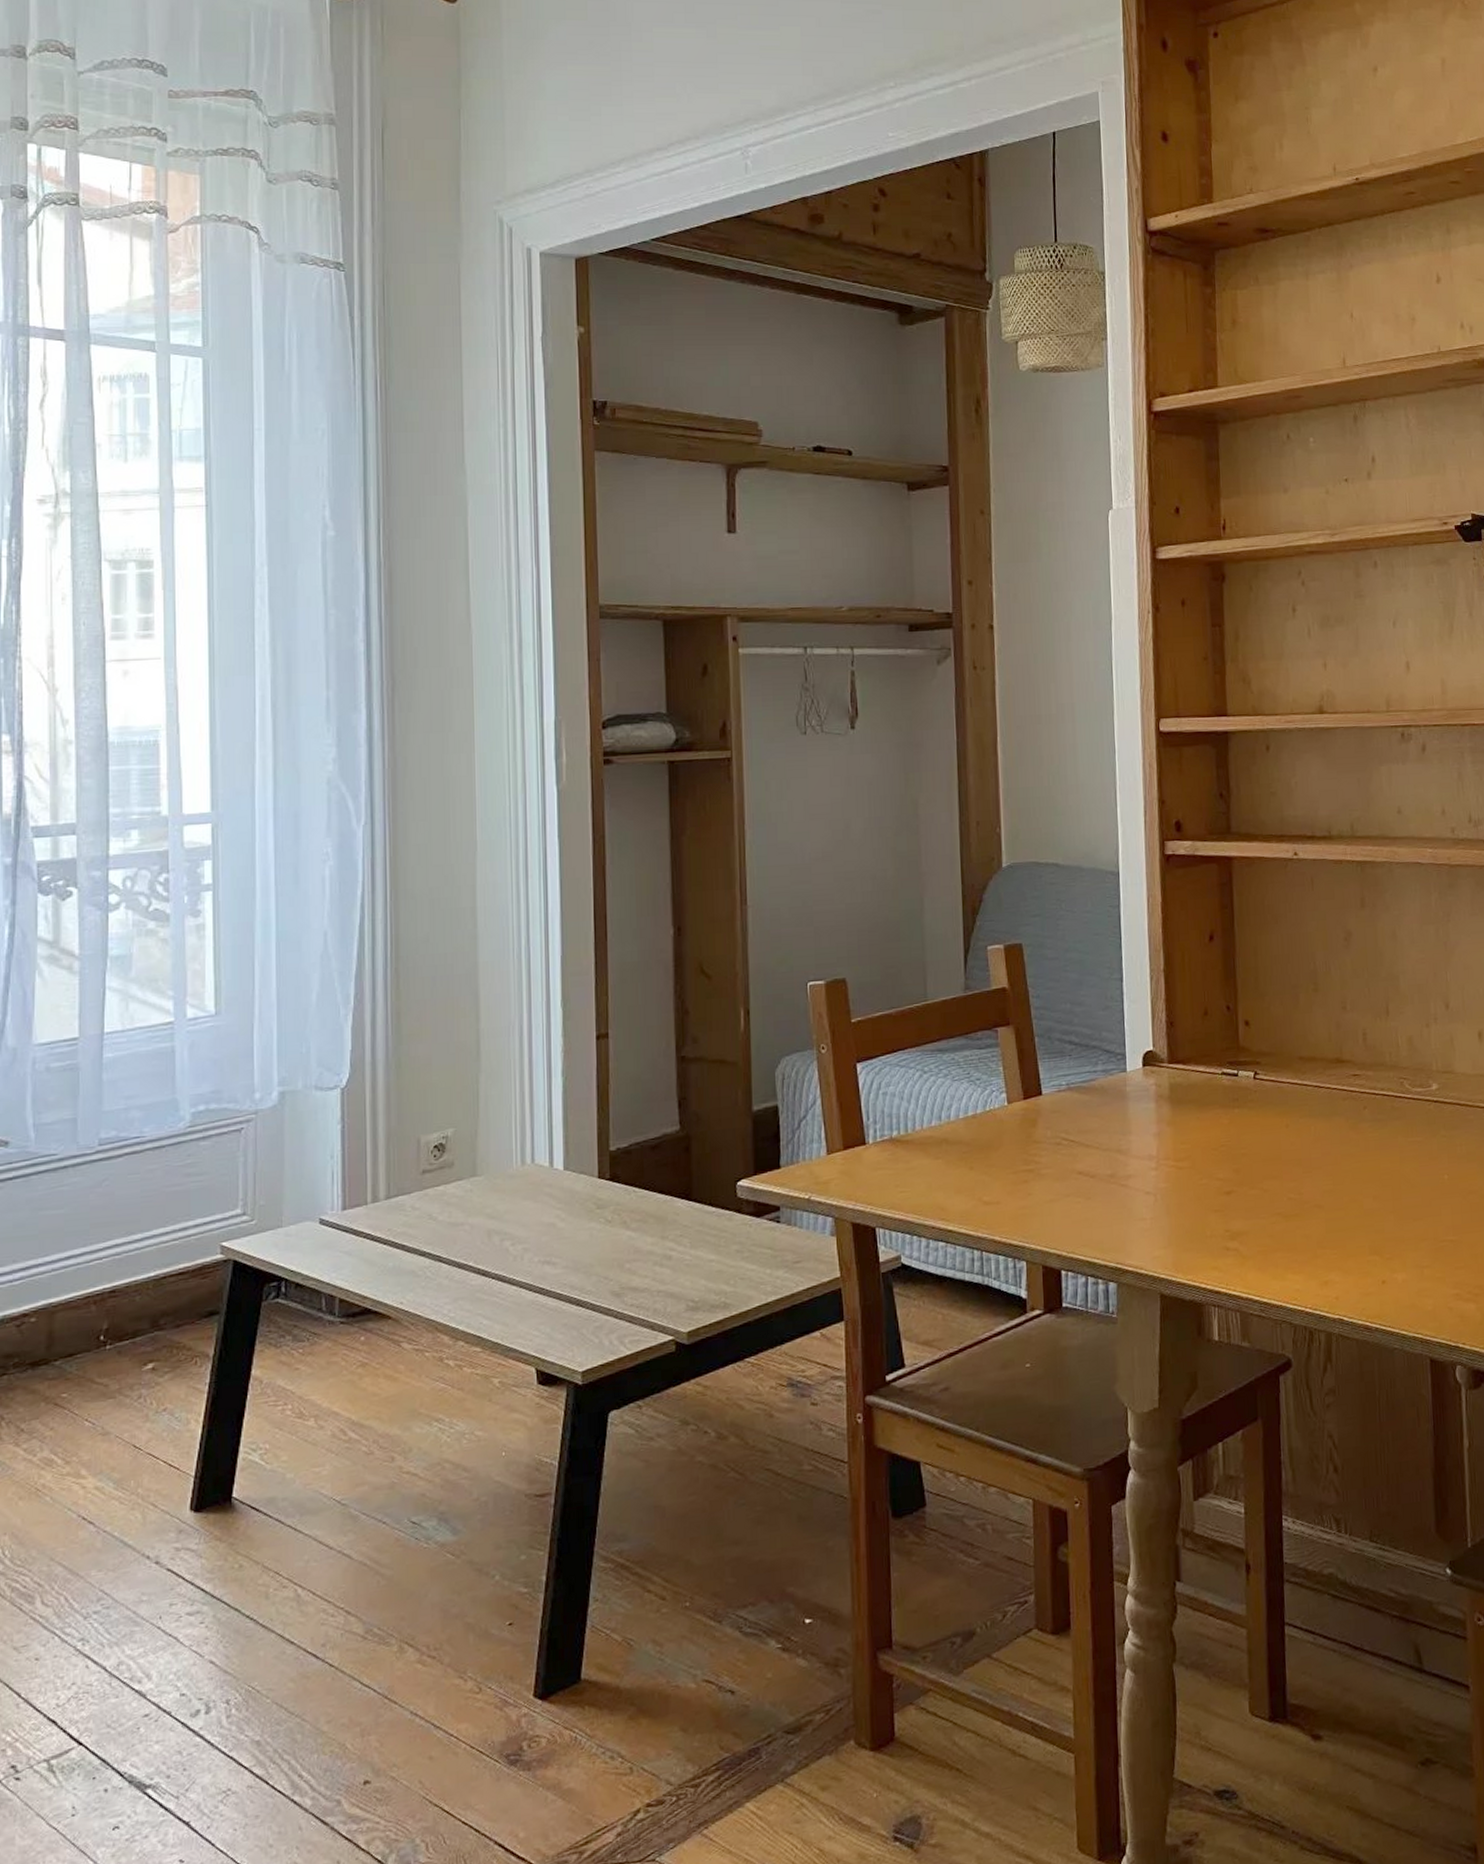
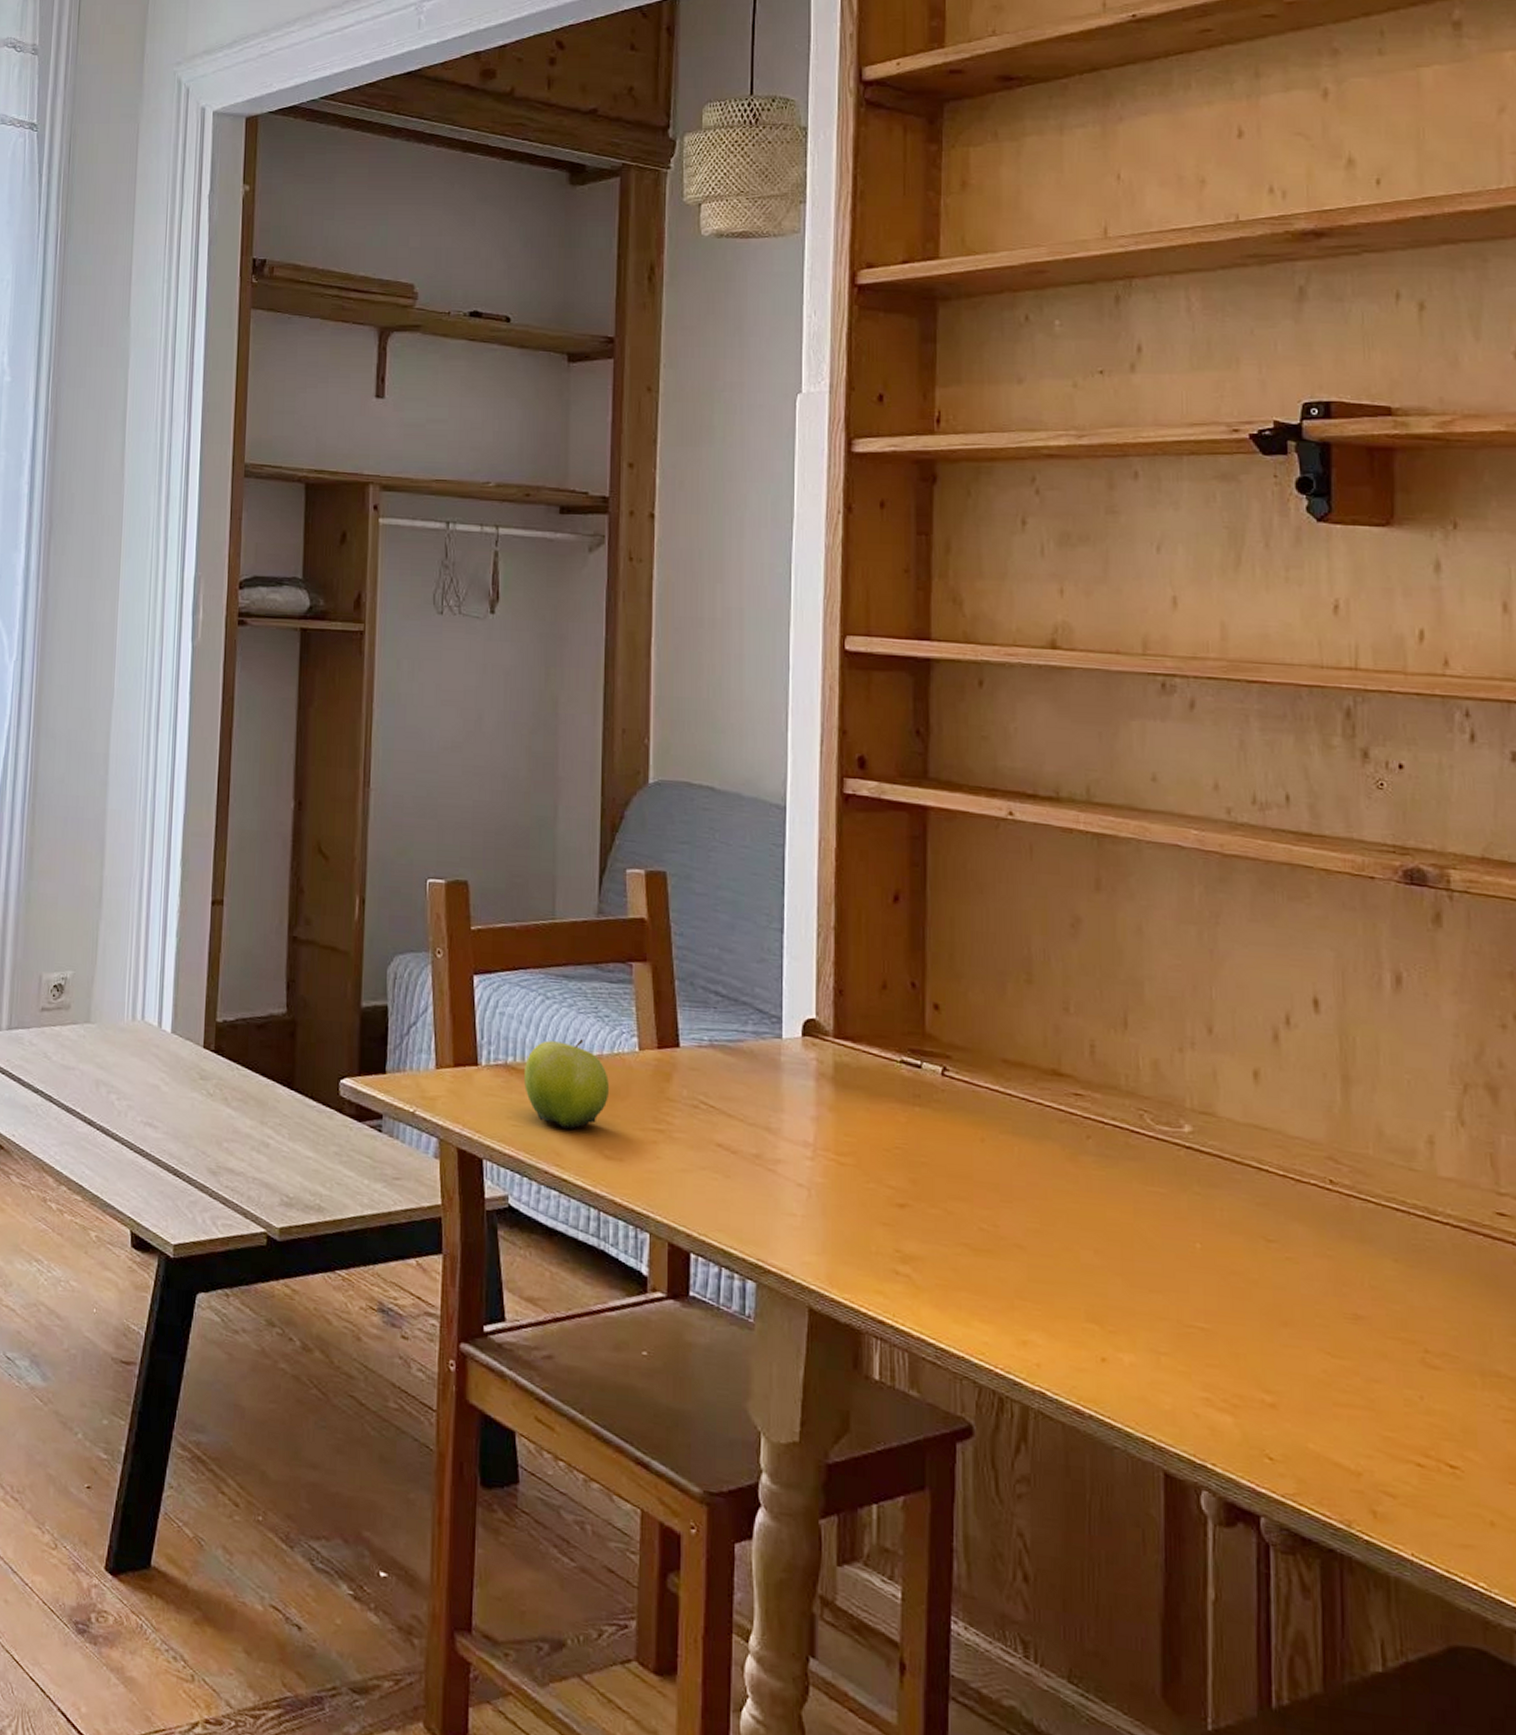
fruit: none [907,1103,985,1186] -> present [523,1039,610,1129]

